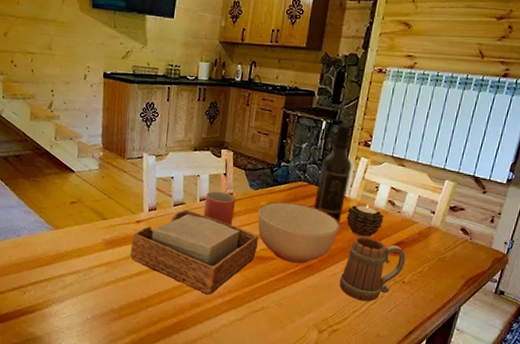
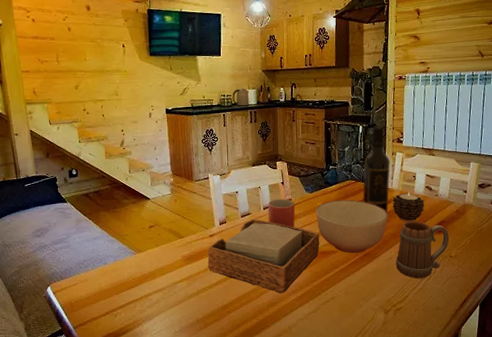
kettle: none [181,59,201,82] -> present [232,88,249,107]

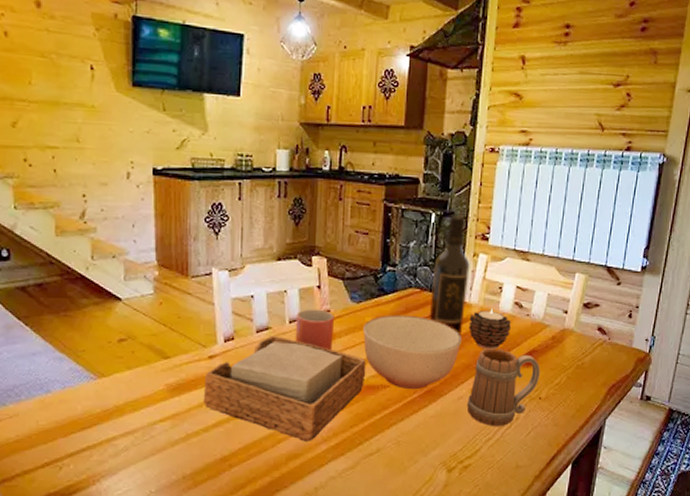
kettle: present [232,88,249,107] -> none [254,146,278,175]

